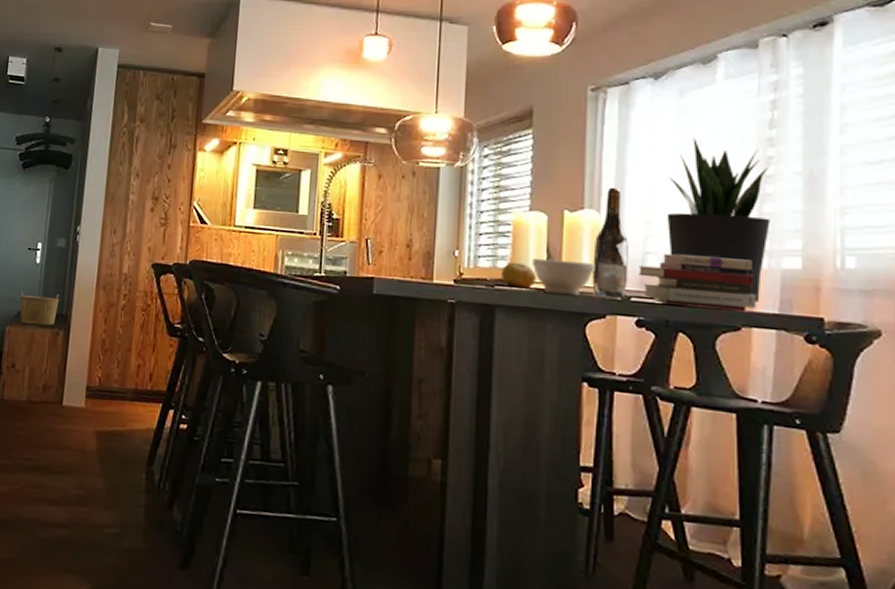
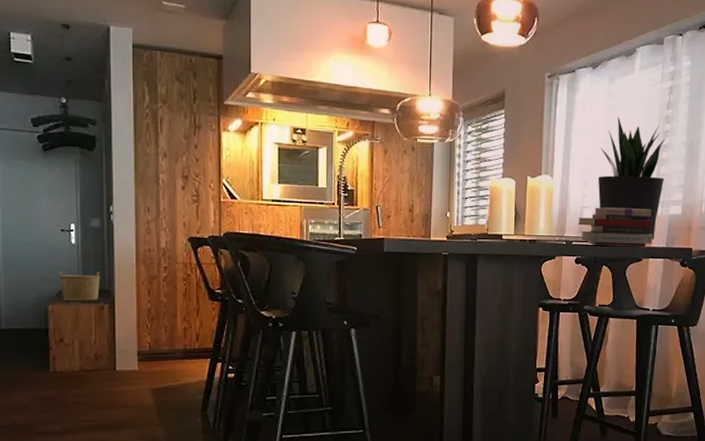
fruit: present [502,262,536,290] -> none [482,219,507,241]
bowl: present [531,258,594,298] -> none [504,216,548,244]
wine bottle: present [592,187,629,299] -> none [546,157,572,243]

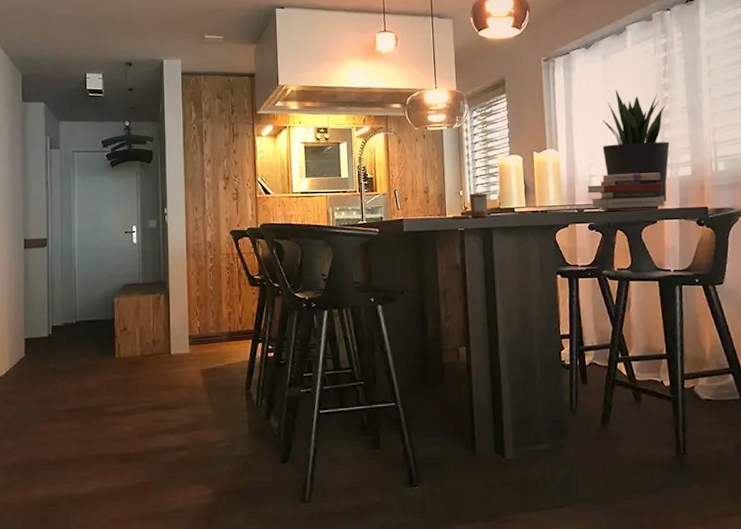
basket: present [59,271,101,301] -> none [123,266,157,293]
candle: none [436,216,476,244] -> present [451,193,488,220]

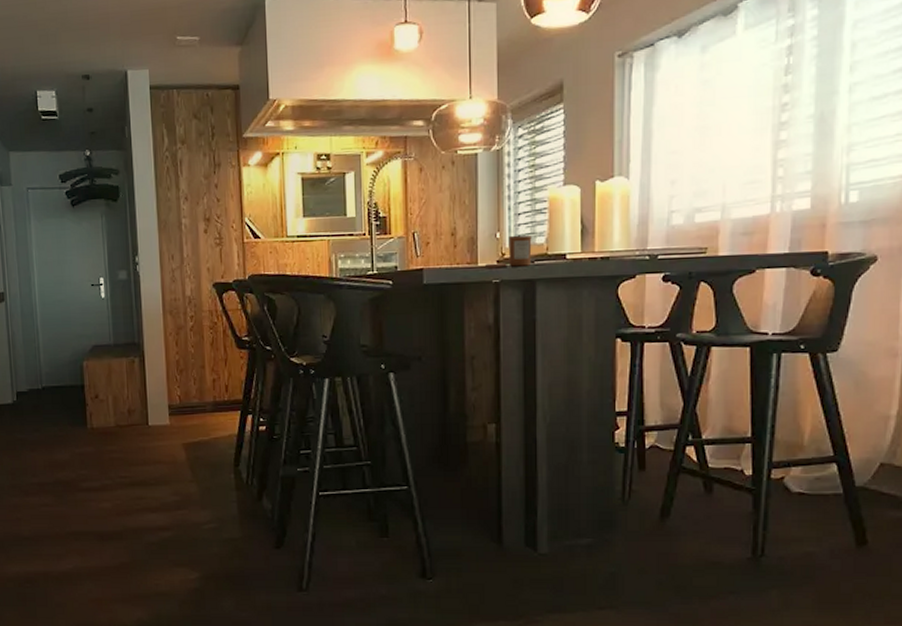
books: present [587,172,665,212] -> none [664,206,770,259]
planter: present [601,90,670,202] -> none [690,94,785,245]

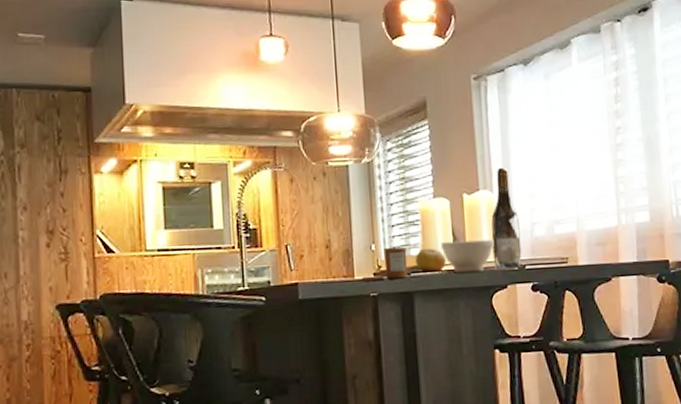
fruit: none [541,236,572,262] -> present [416,248,446,274]
bowl: none [567,228,625,263] -> present [440,239,494,274]
wine bottle: none [623,152,655,259] -> present [491,167,522,269]

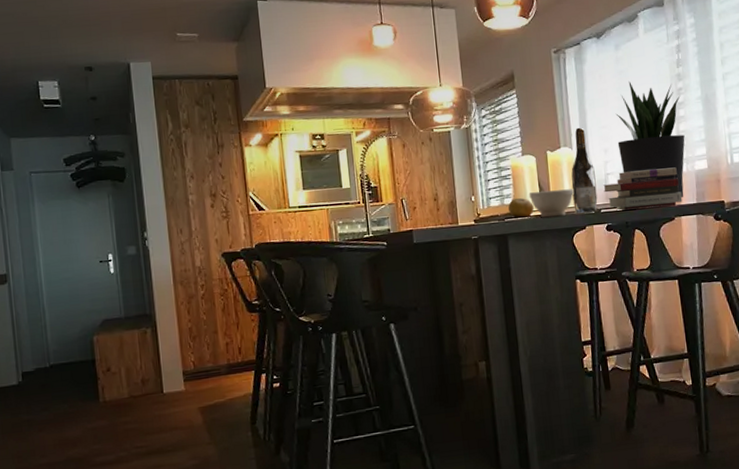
candle: present [361,246,408,282] -> none [464,197,502,228]
books: none [529,218,621,268] -> present [603,167,683,211]
planter: none [544,117,624,254] -> present [615,81,685,197]

